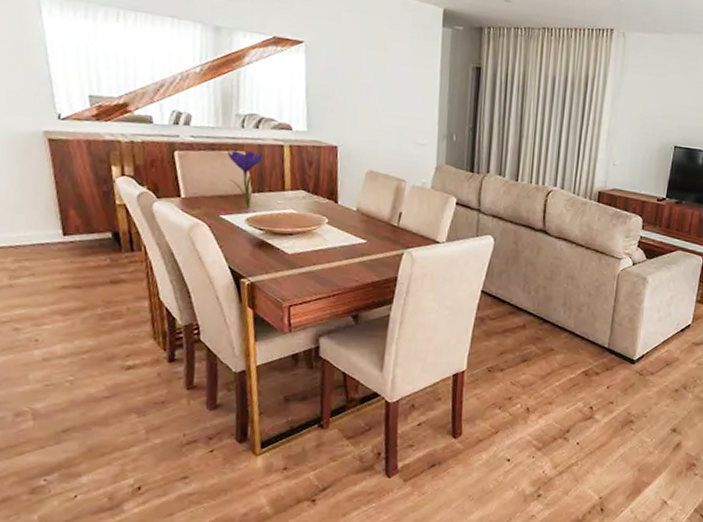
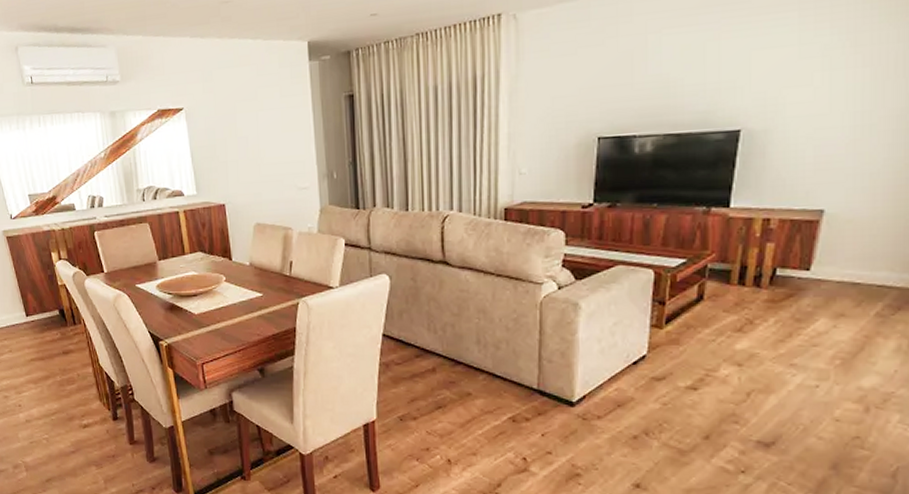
flower: present [227,151,264,209] -> none [135,221,164,276]

